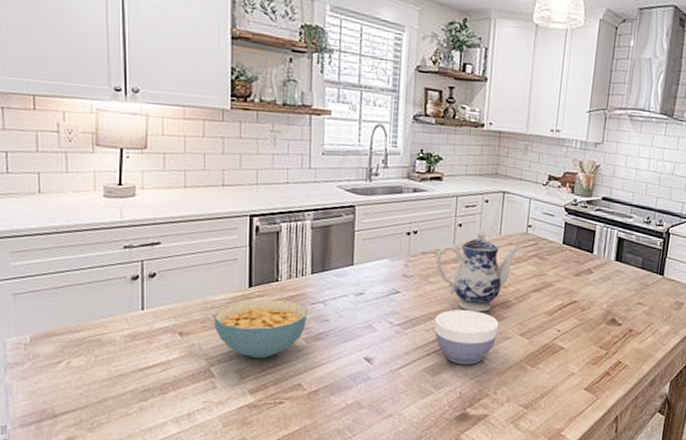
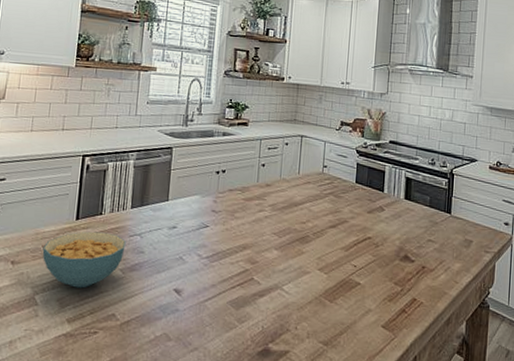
bowl: present [434,309,499,365] -> none [239,244,299,299]
teapot: present [436,229,521,313] -> none [241,169,317,247]

